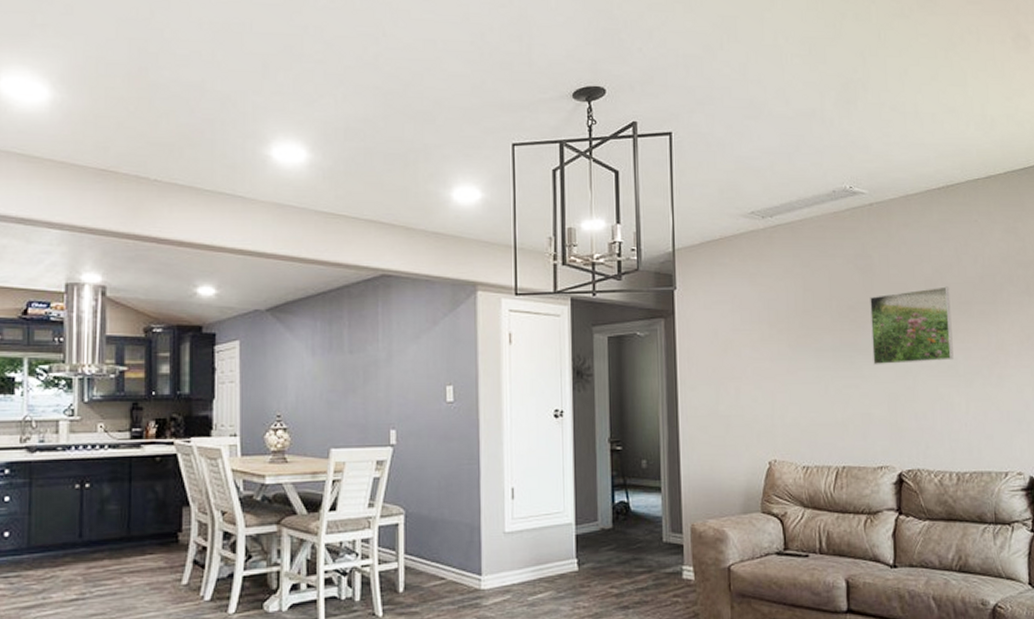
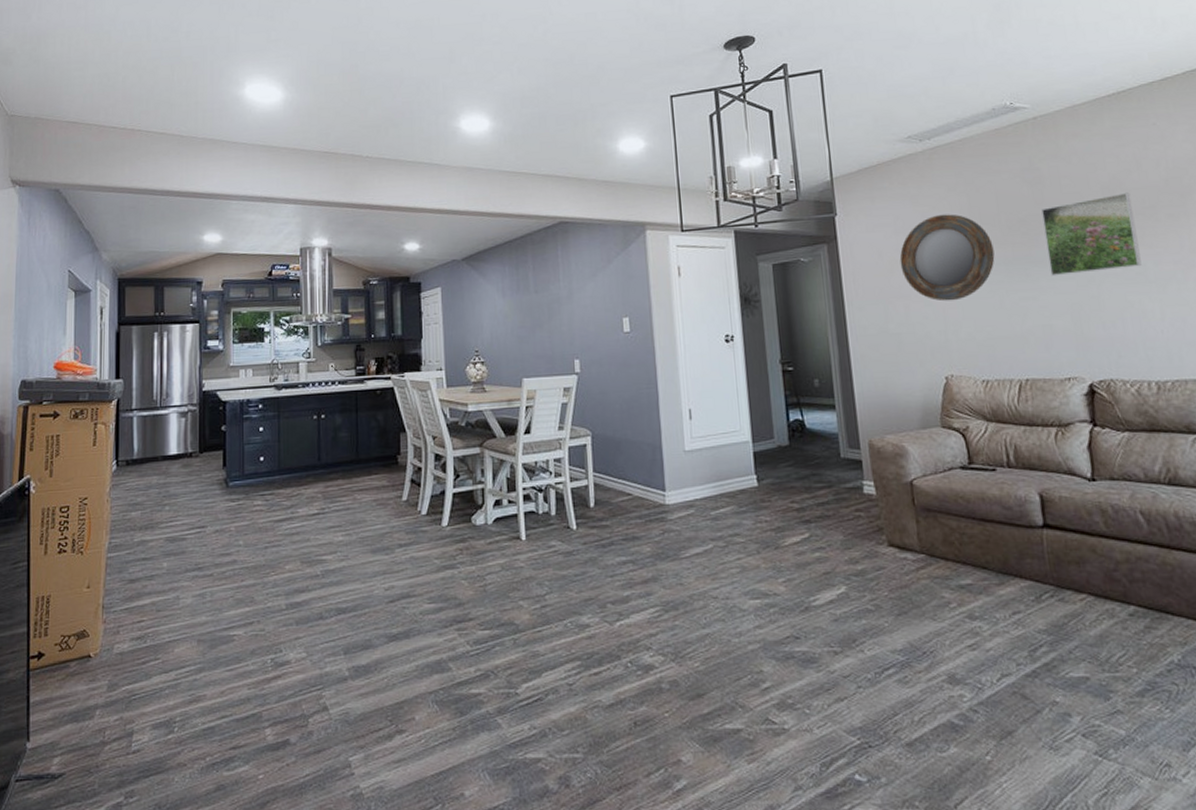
home mirror: none [734,296,824,385] -> present [899,214,995,301]

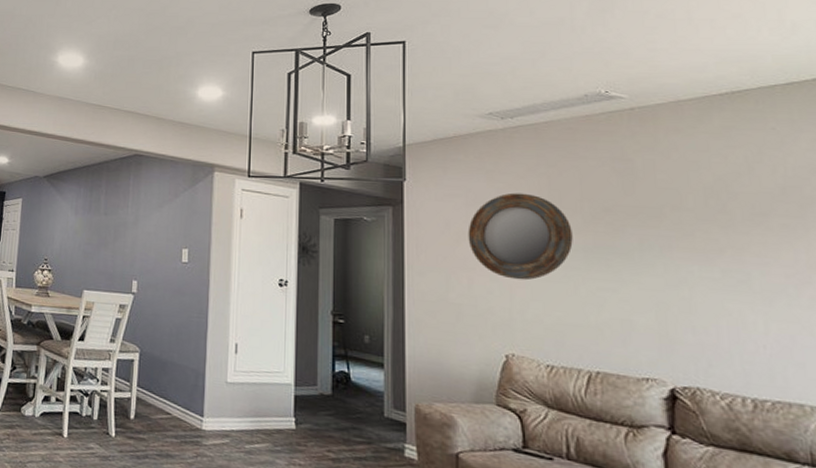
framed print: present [1041,192,1142,276] -> none [631,195,745,275]

